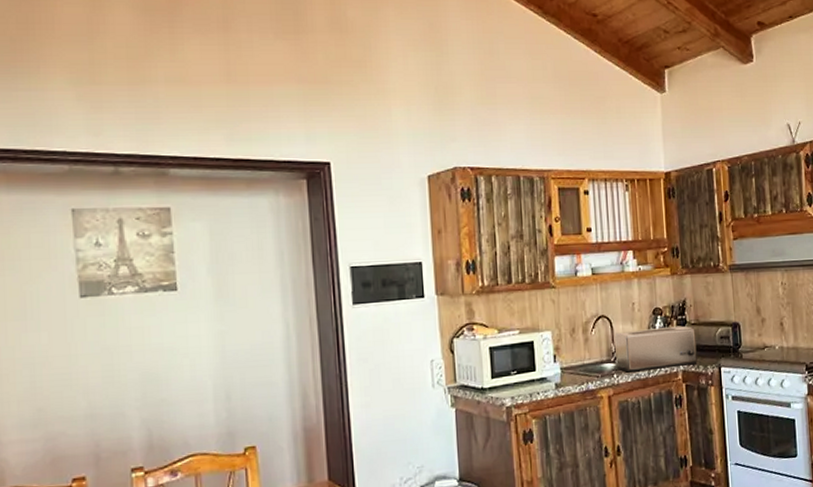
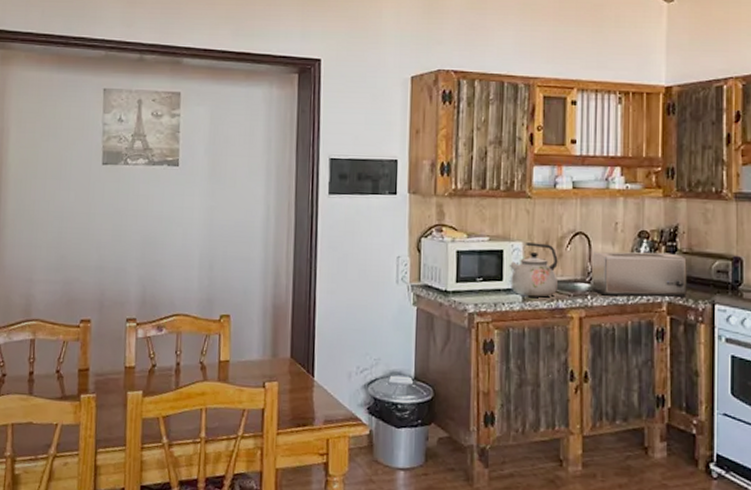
kettle: none [541,330,587,383] -> present [510,243,559,298]

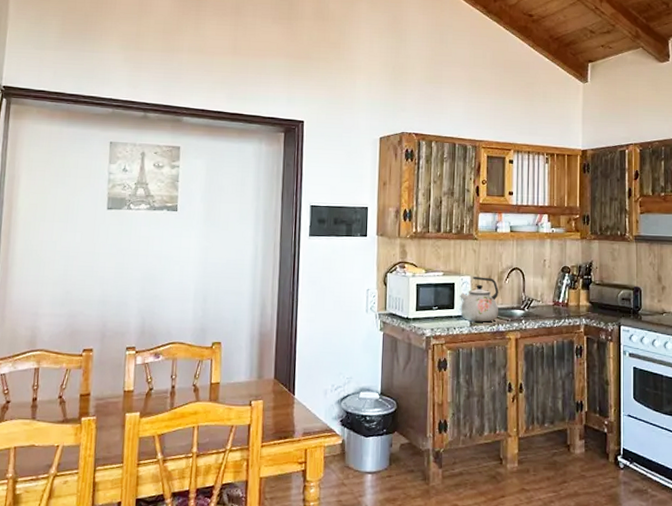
toaster: present [591,251,687,299] -> none [525,284,599,322]

